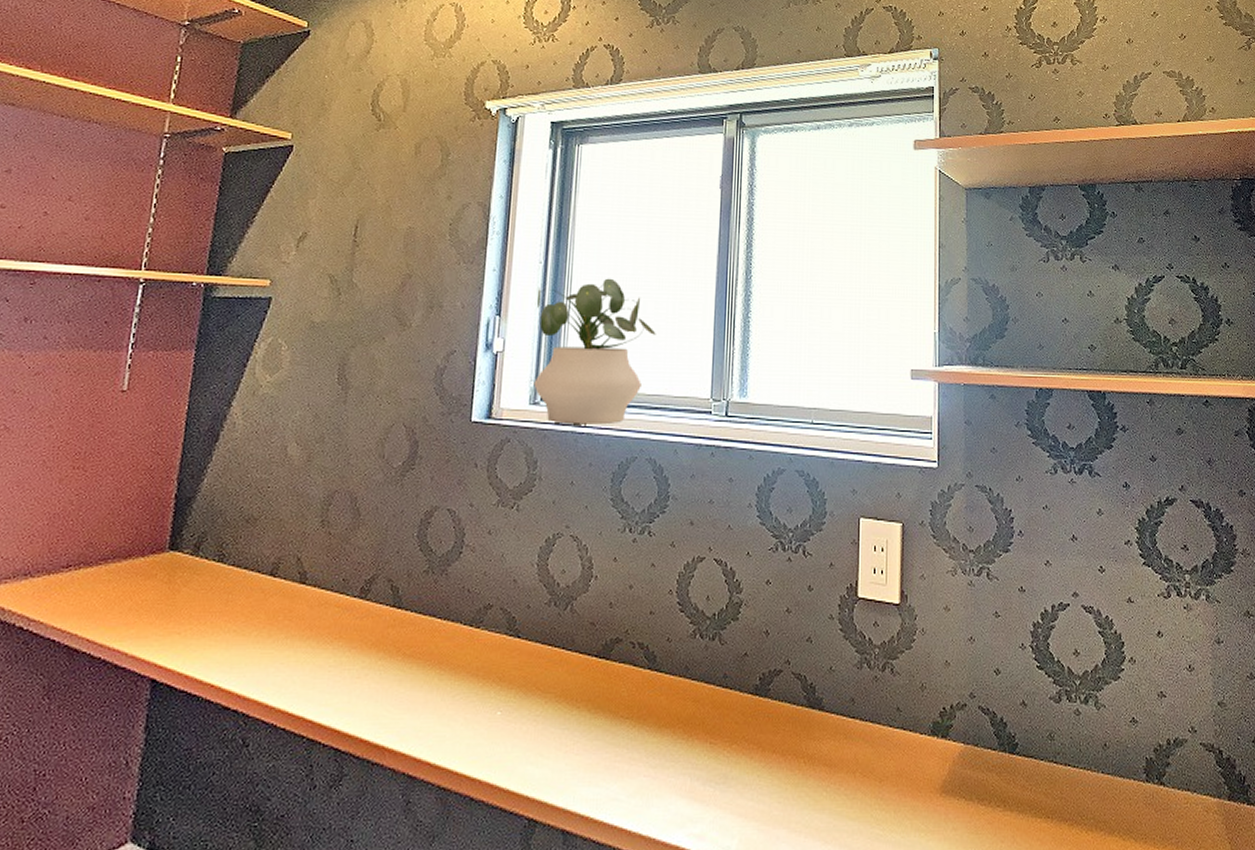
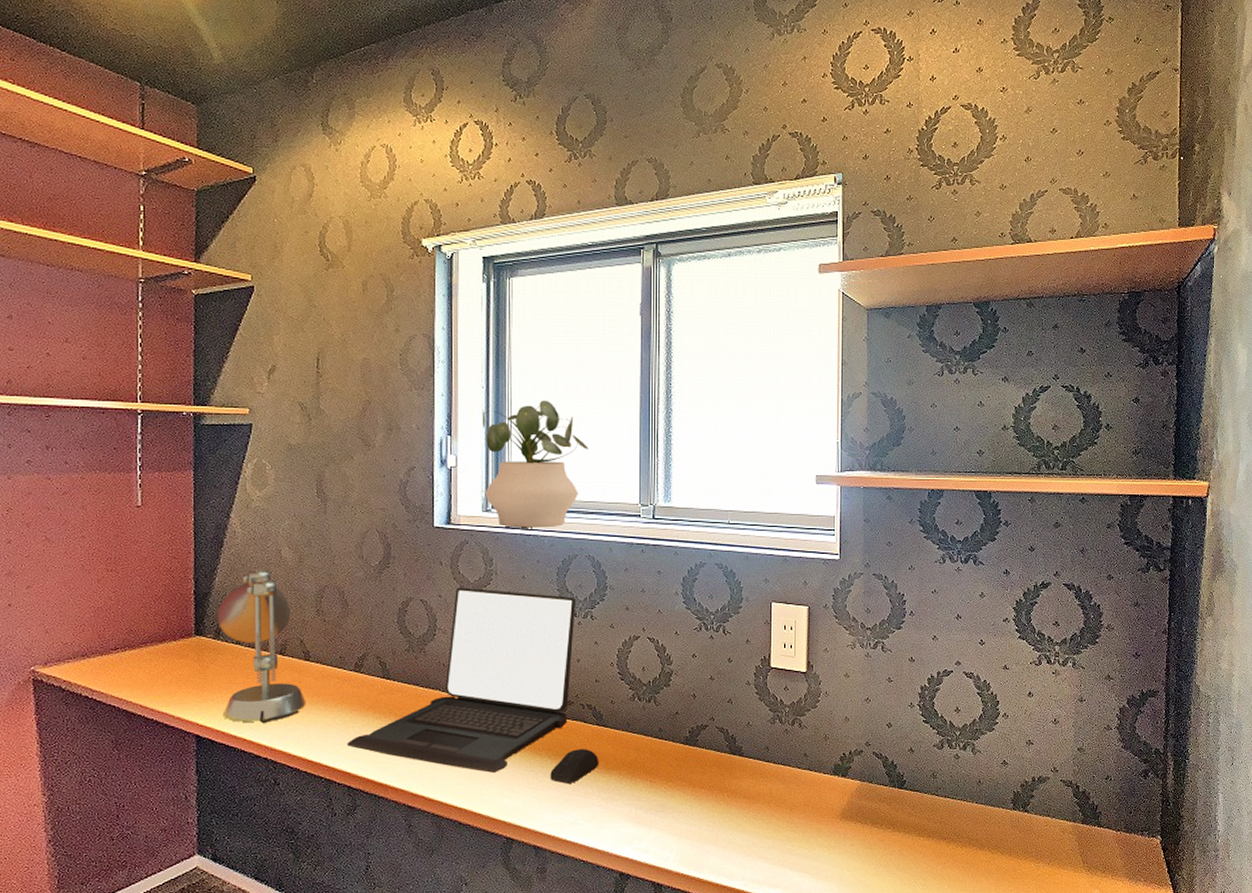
desk lamp: none [189,470,296,664] -> present [217,570,306,723]
laptop: none [340,494,632,733] -> present [347,587,575,774]
computer mouse: none [588,699,650,746] -> present [550,748,599,784]

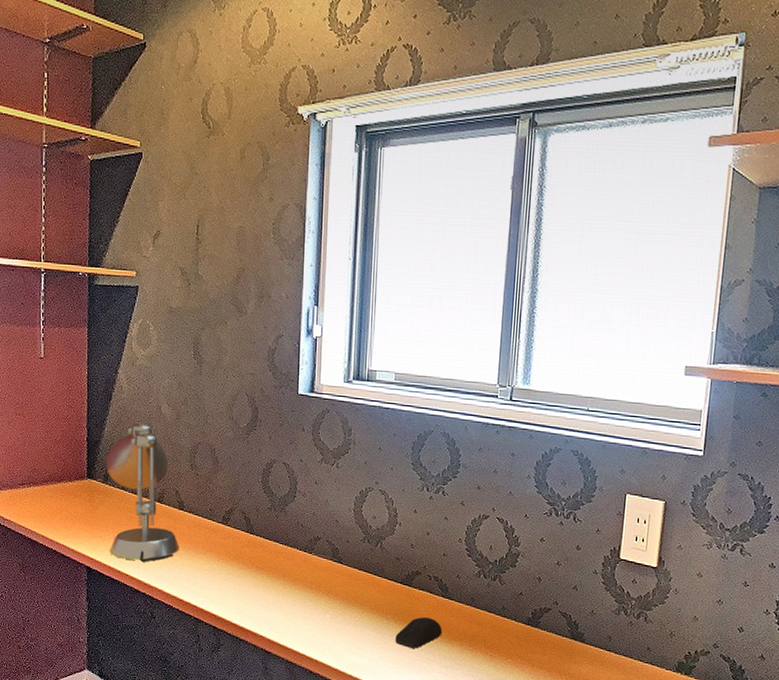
laptop: present [347,587,575,774] -> none [214,453,429,631]
potted plant: present [482,400,589,528] -> none [347,274,450,402]

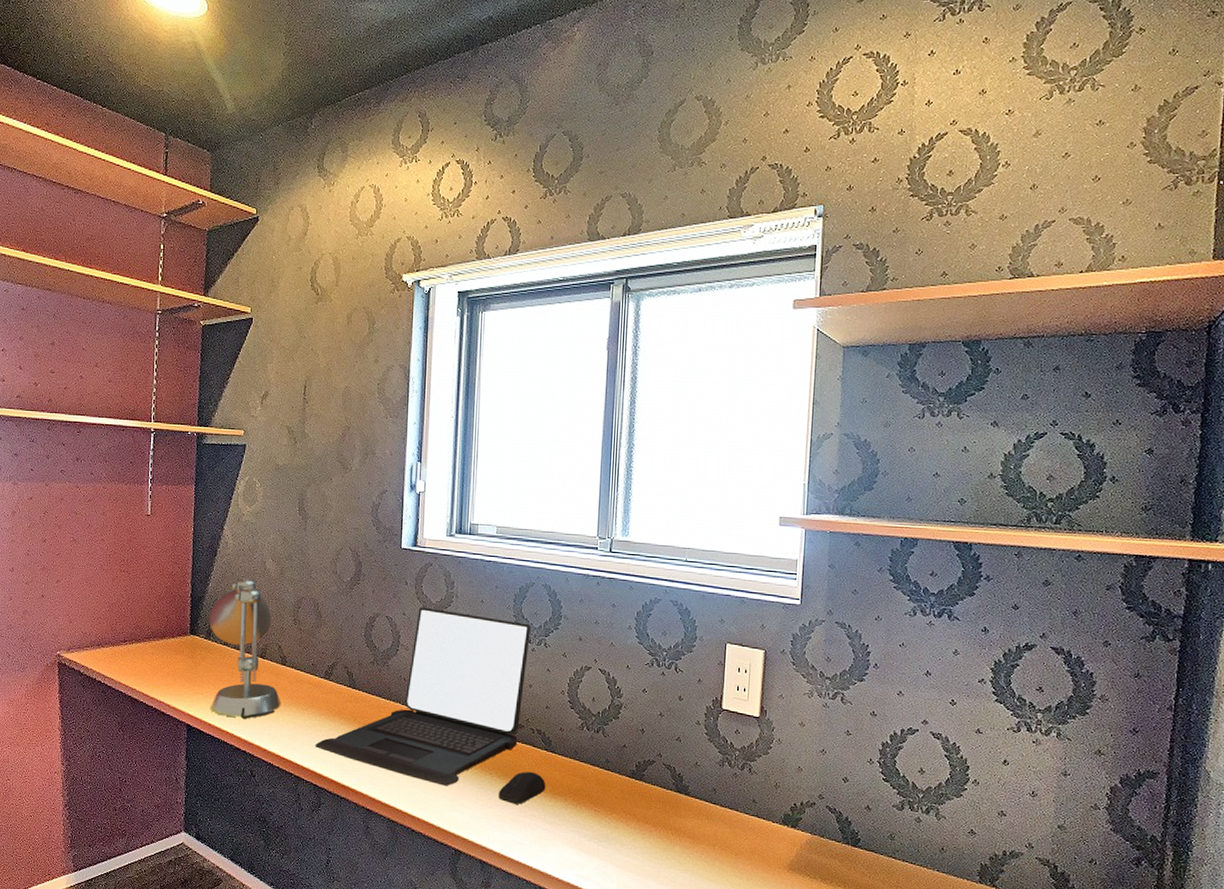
laptop: none [214,453,429,631] -> present [315,606,531,787]

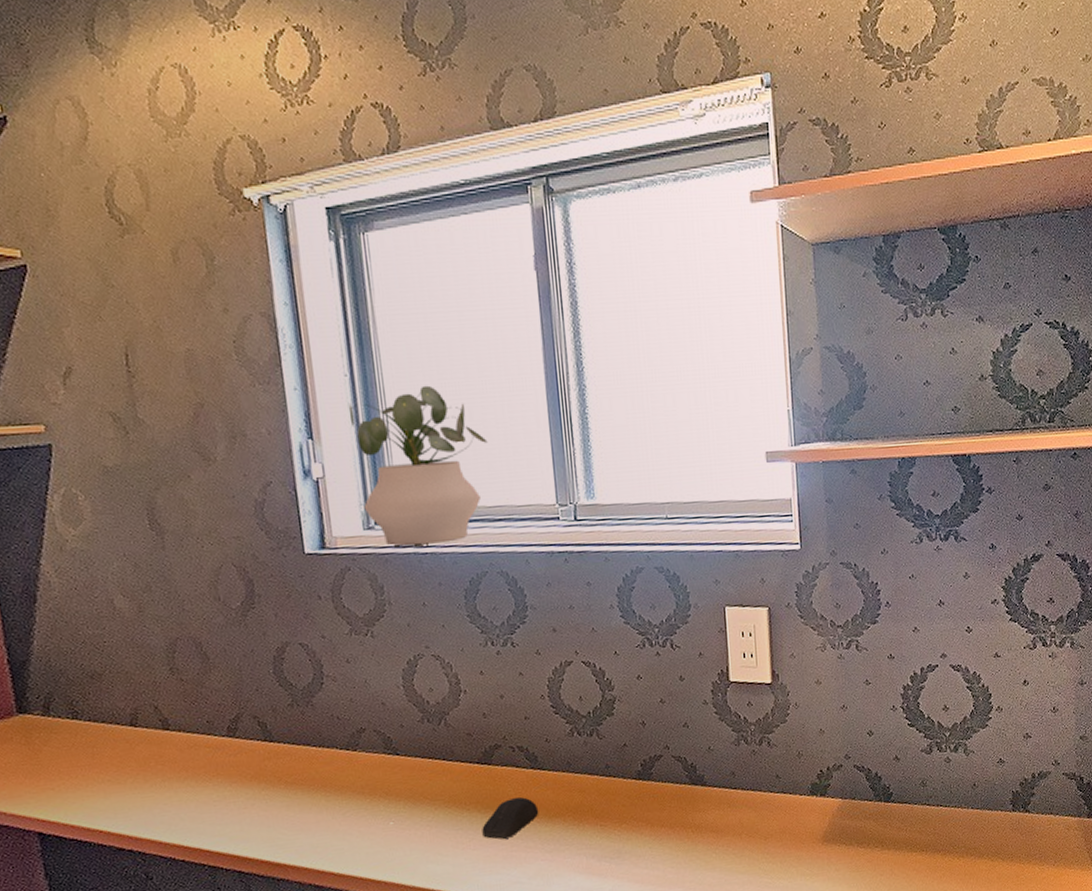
desk lamp: present [209,578,281,719] -> none [41,625,173,812]
laptop: present [315,606,531,787] -> none [230,622,496,838]
potted plant: none [449,431,550,555] -> present [348,385,488,547]

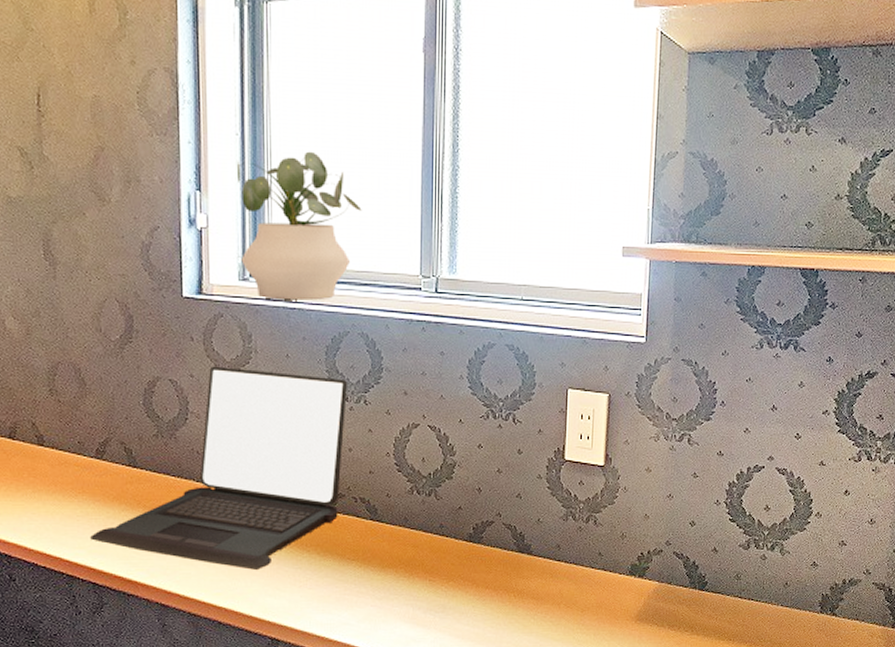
laptop: none [230,622,496,838] -> present [90,366,347,571]
computer mouse: present [482,796,539,840] -> none [319,544,374,582]

